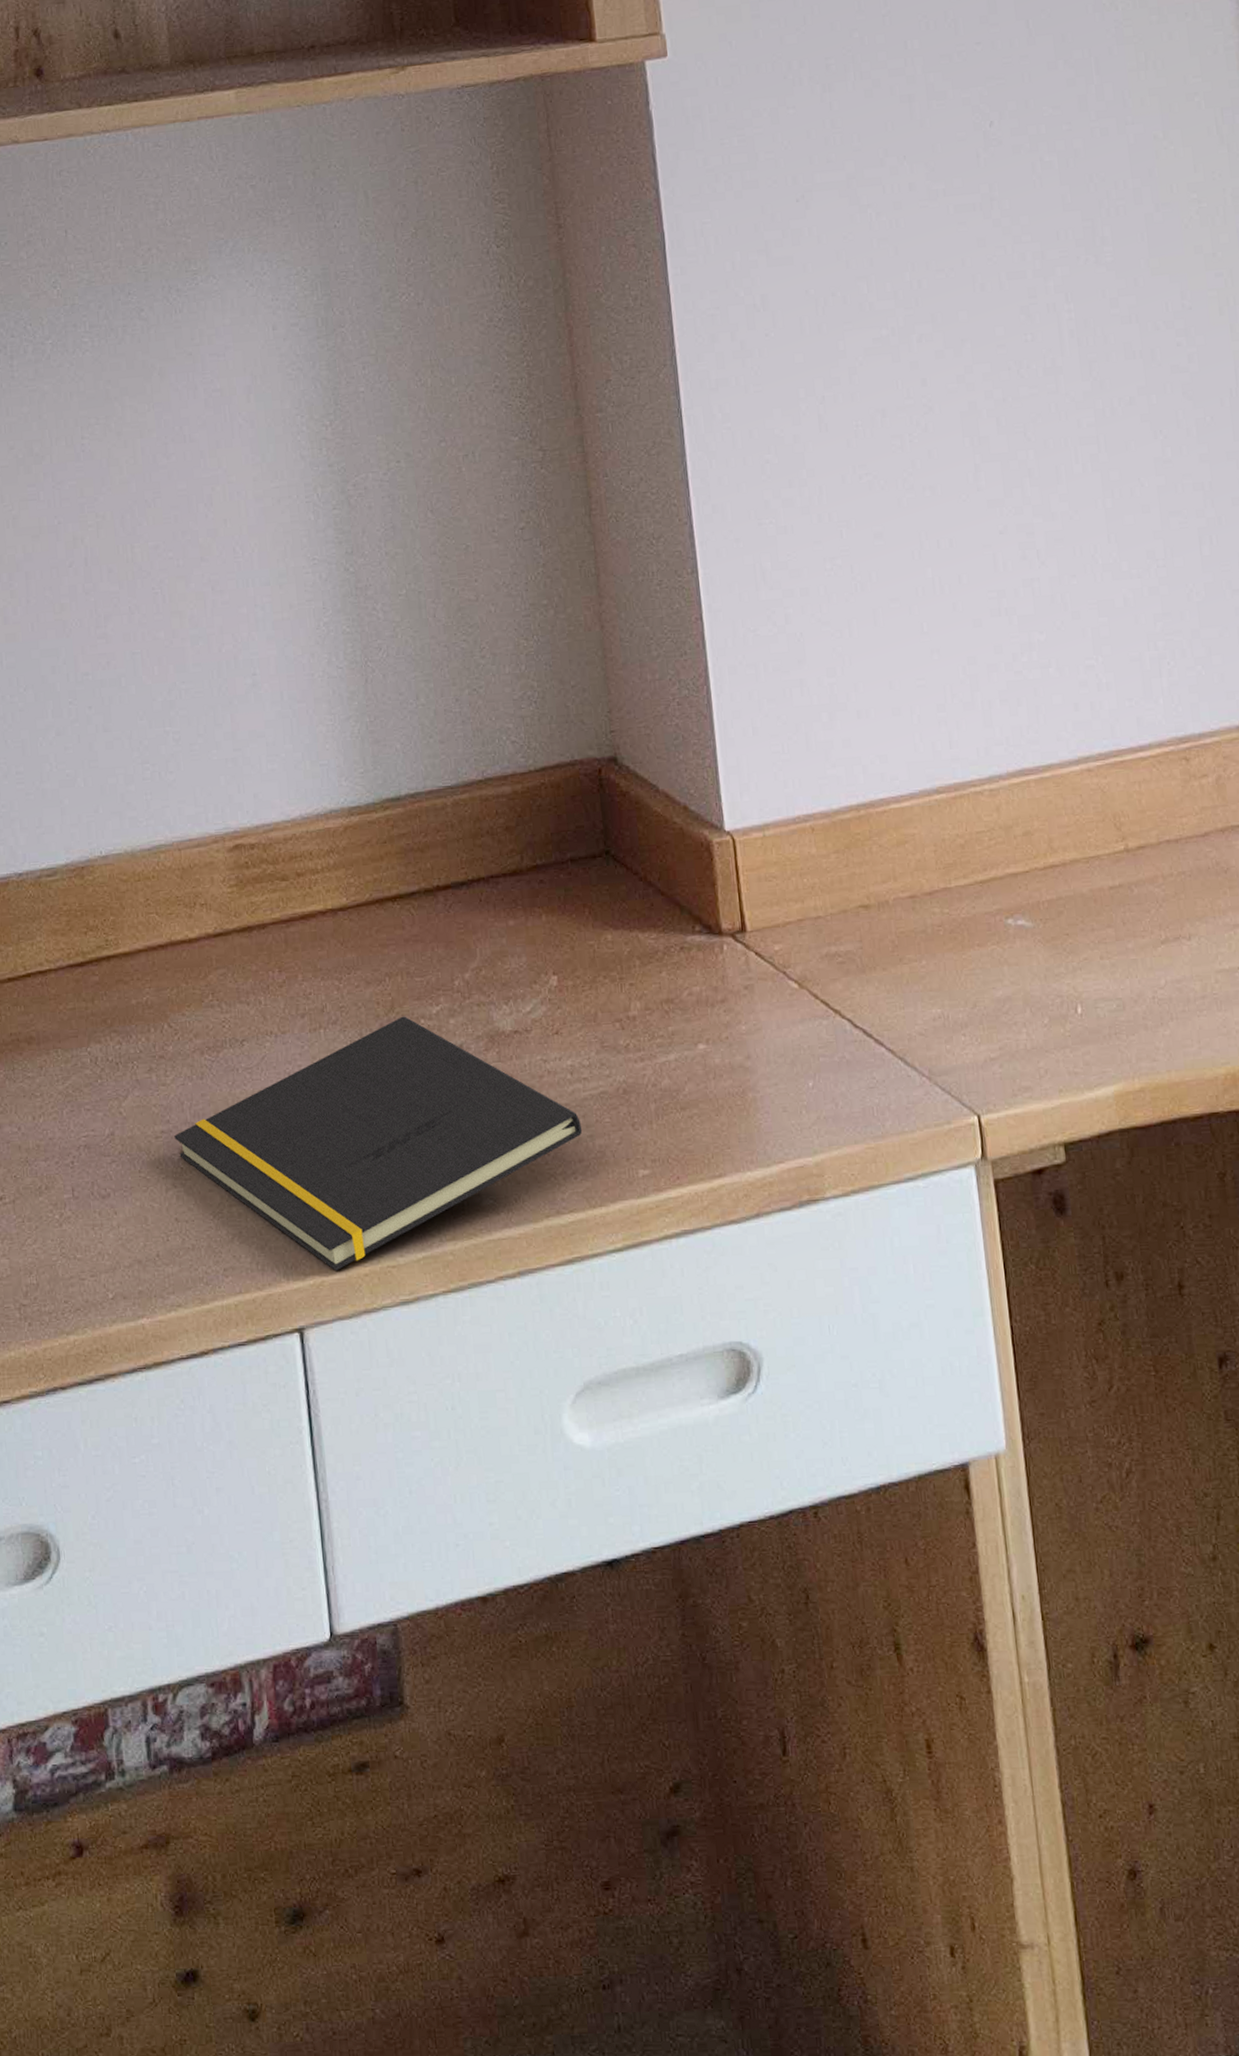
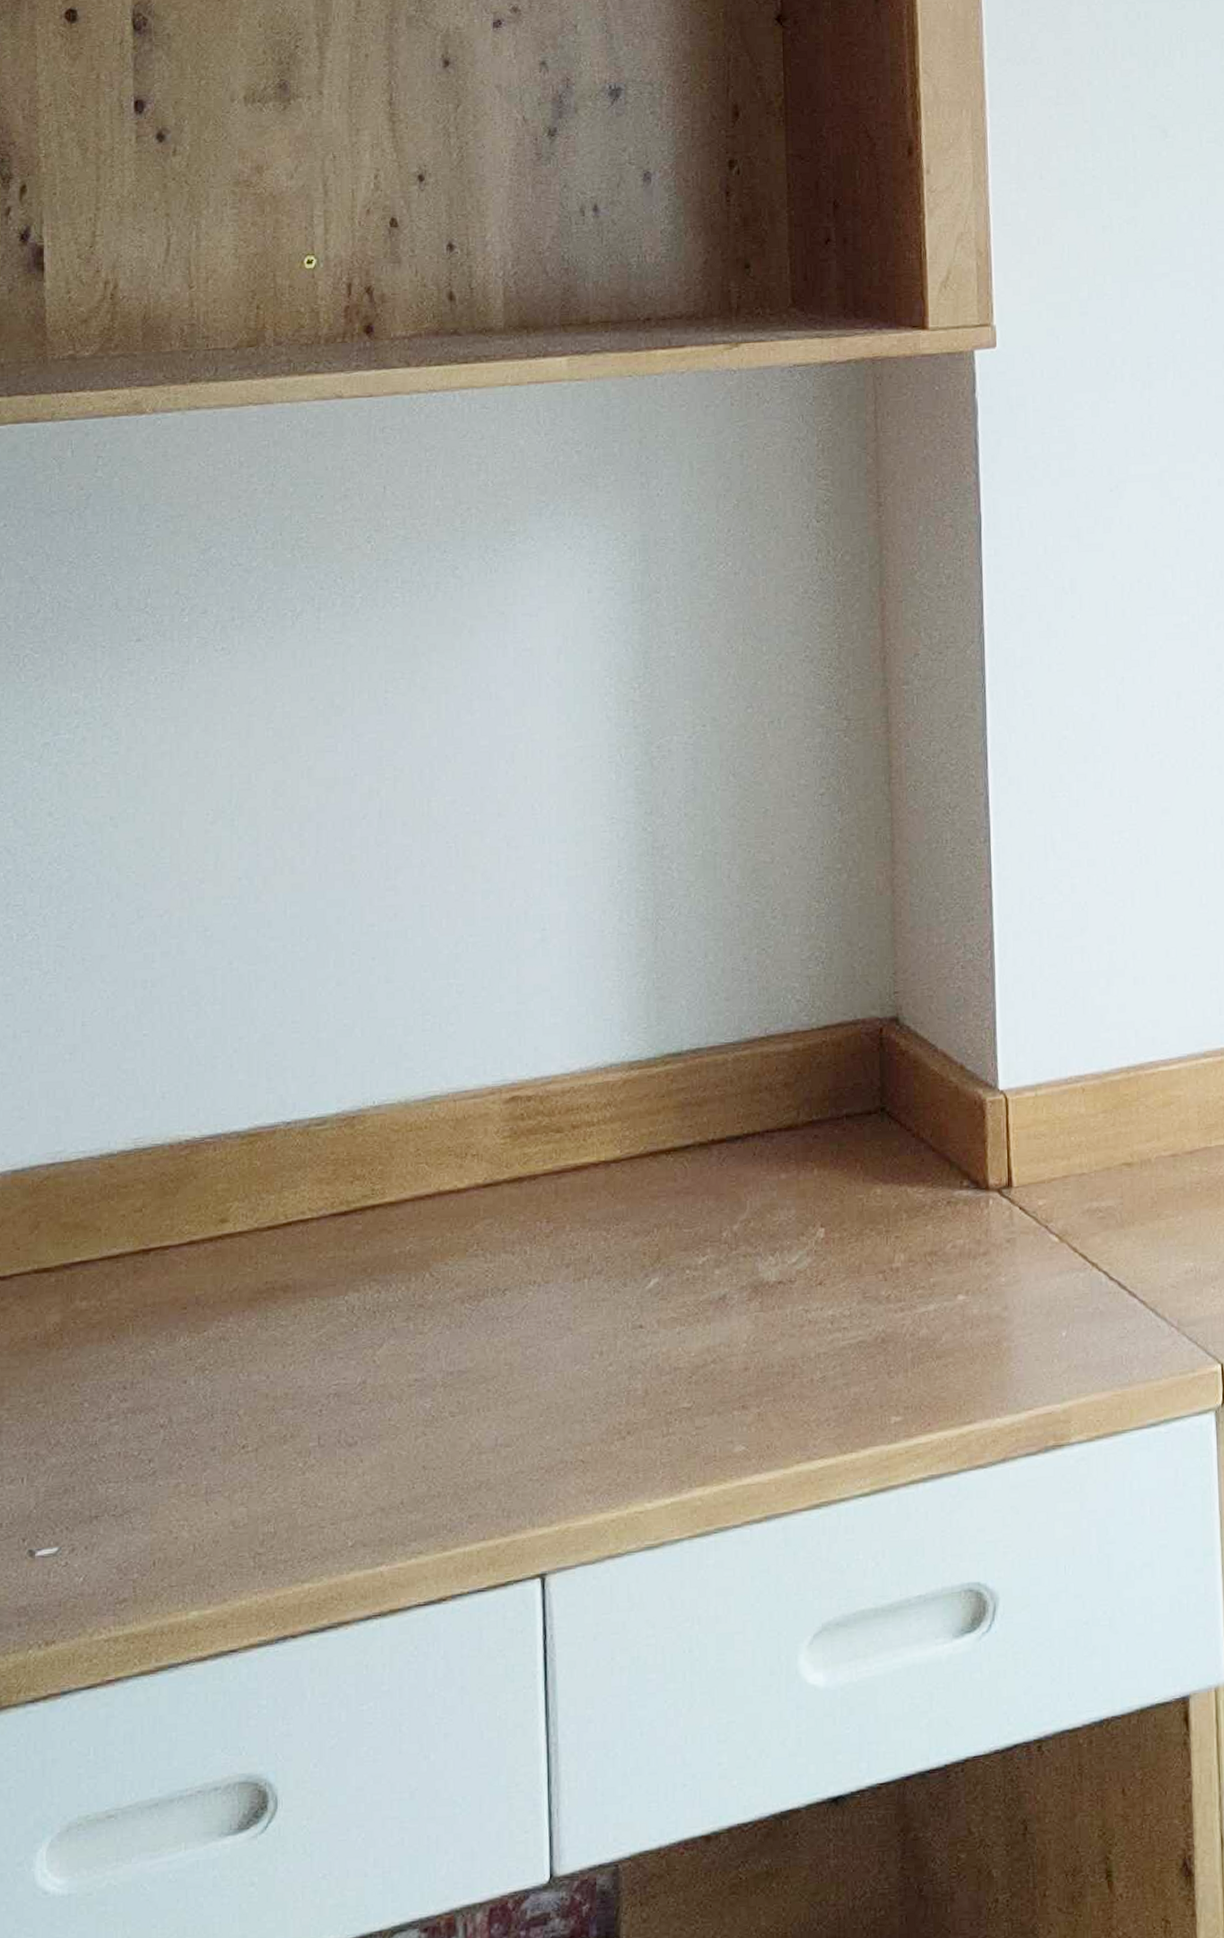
notepad: present [174,1016,583,1270] -> none [428,1266,839,1516]

